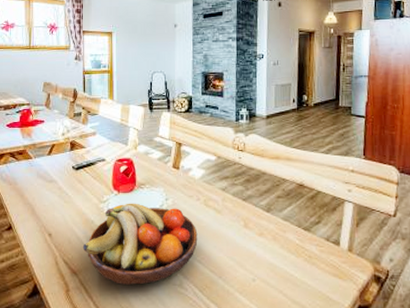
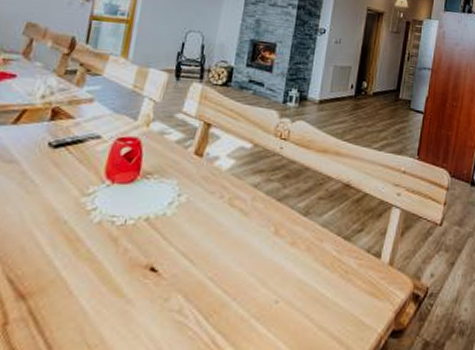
fruit bowl: present [82,203,198,285] -> none [42,197,214,312]

